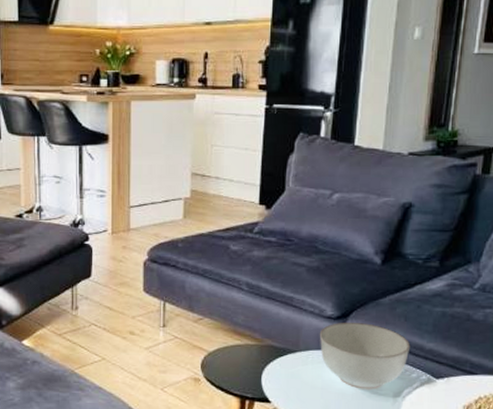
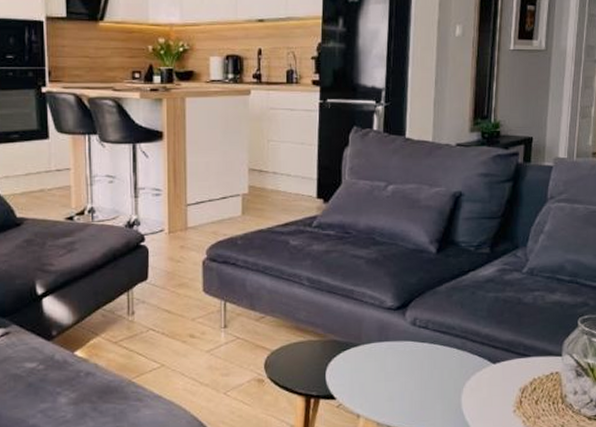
bowl: present [319,322,411,389] -> none [380,311,468,379]

